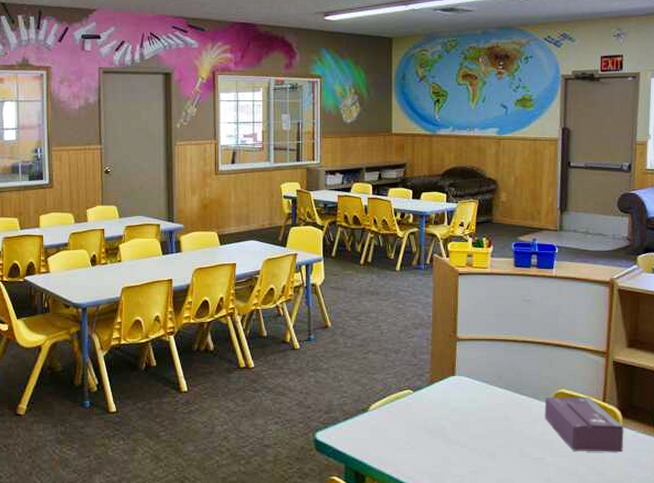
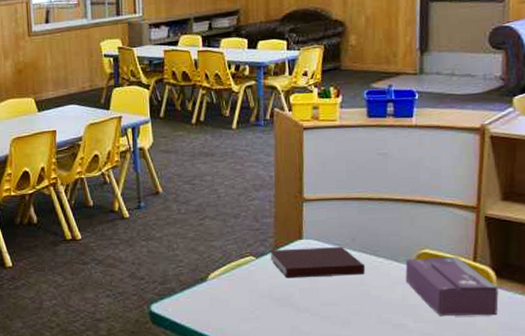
notebook: none [426,384,509,412] -> present [270,247,365,279]

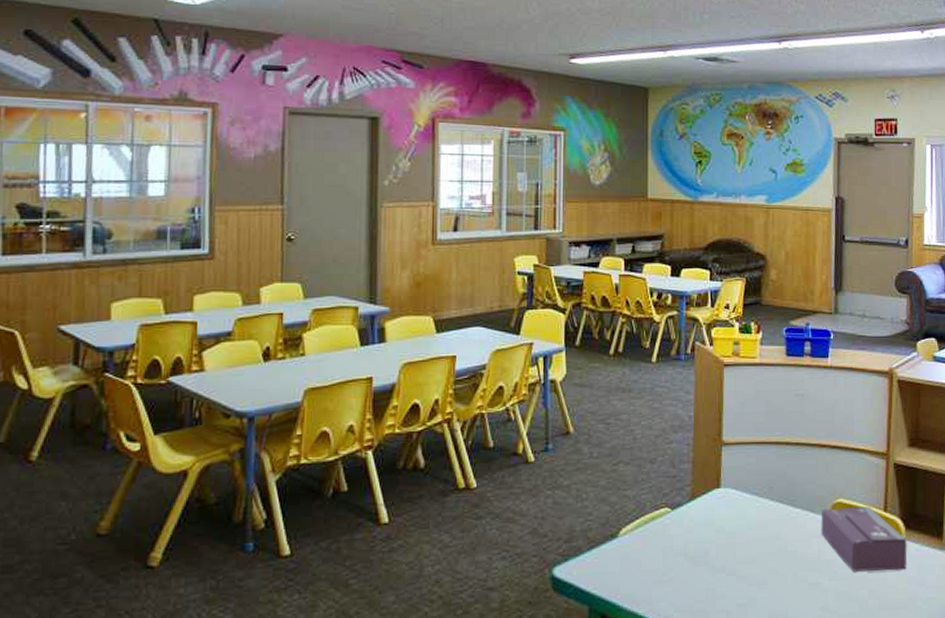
notebook: present [270,247,365,279] -> none [686,496,782,533]

